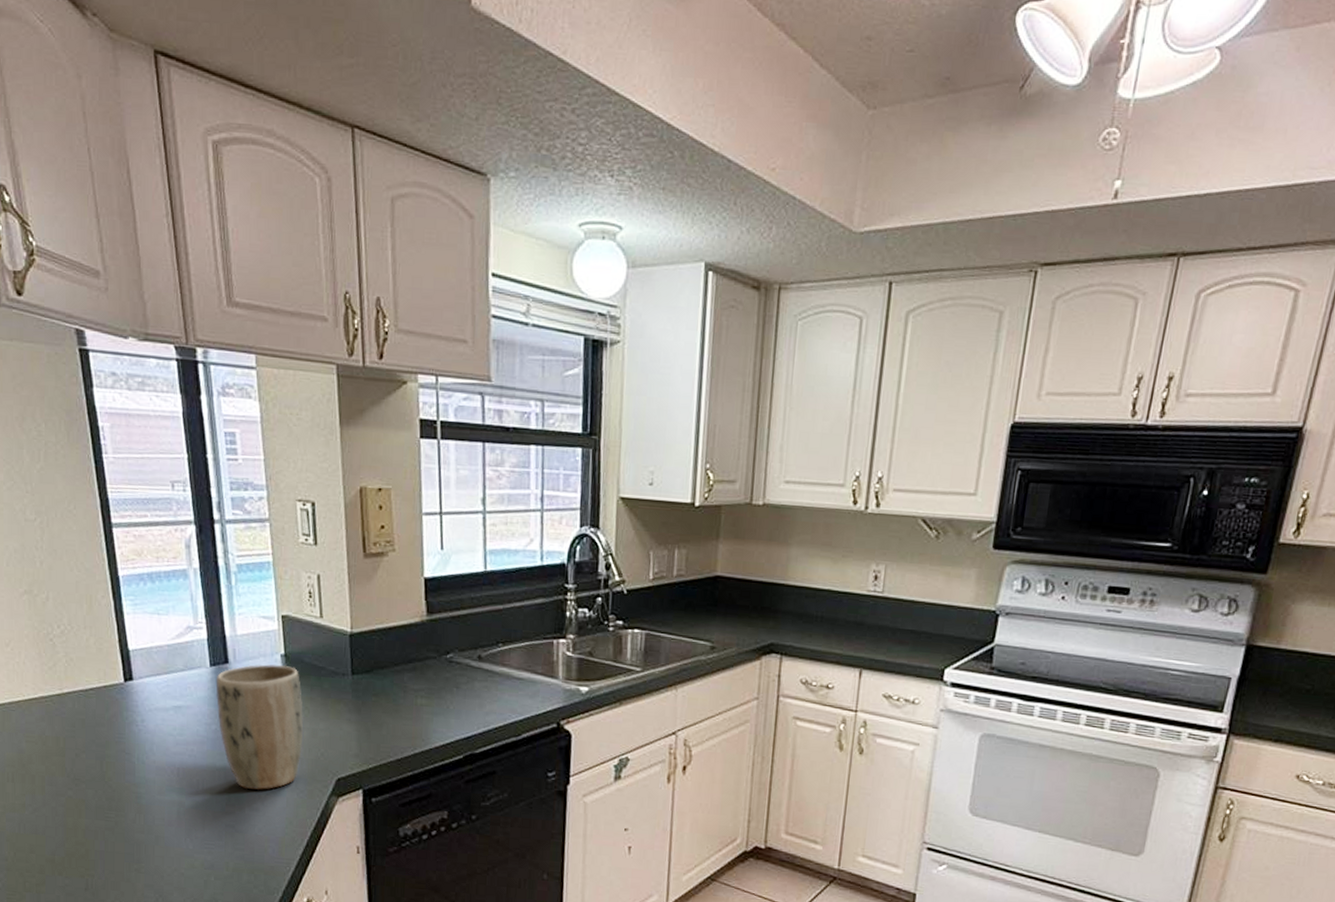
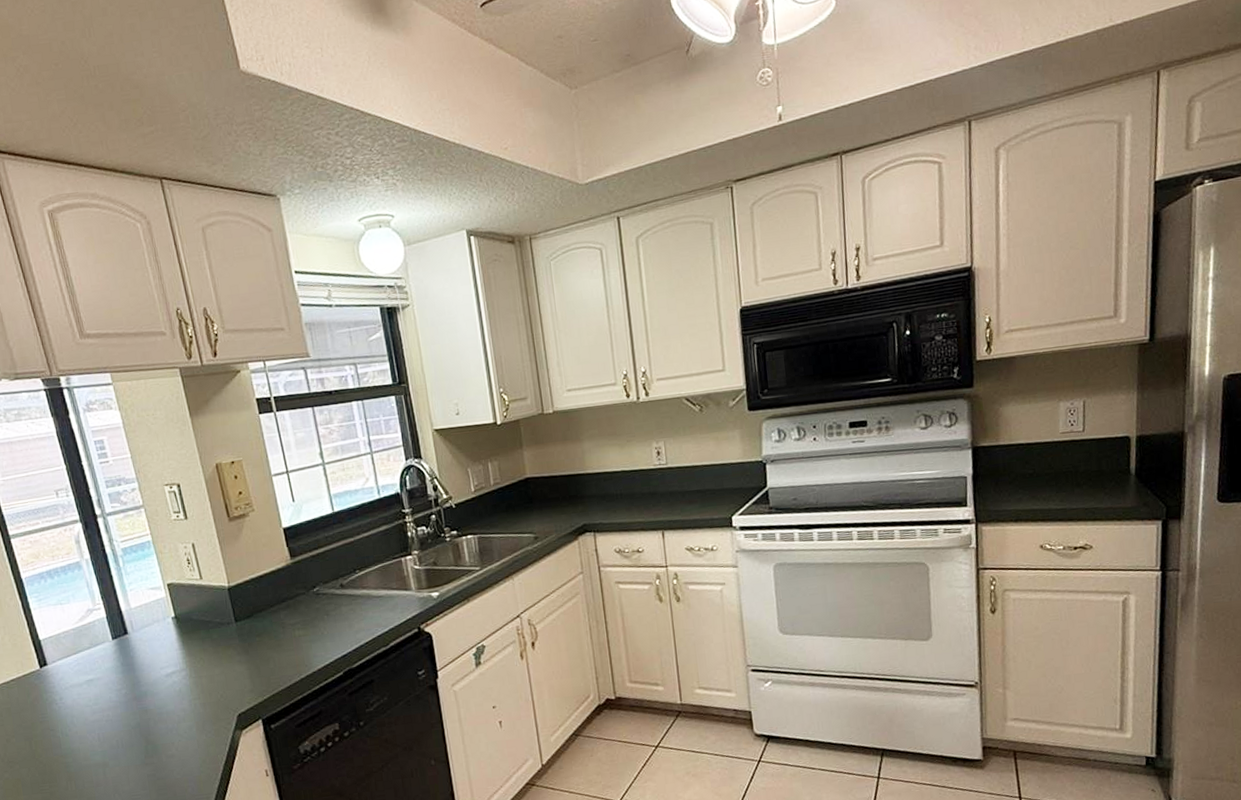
plant pot: present [215,664,303,790] -> none [119,625,204,740]

